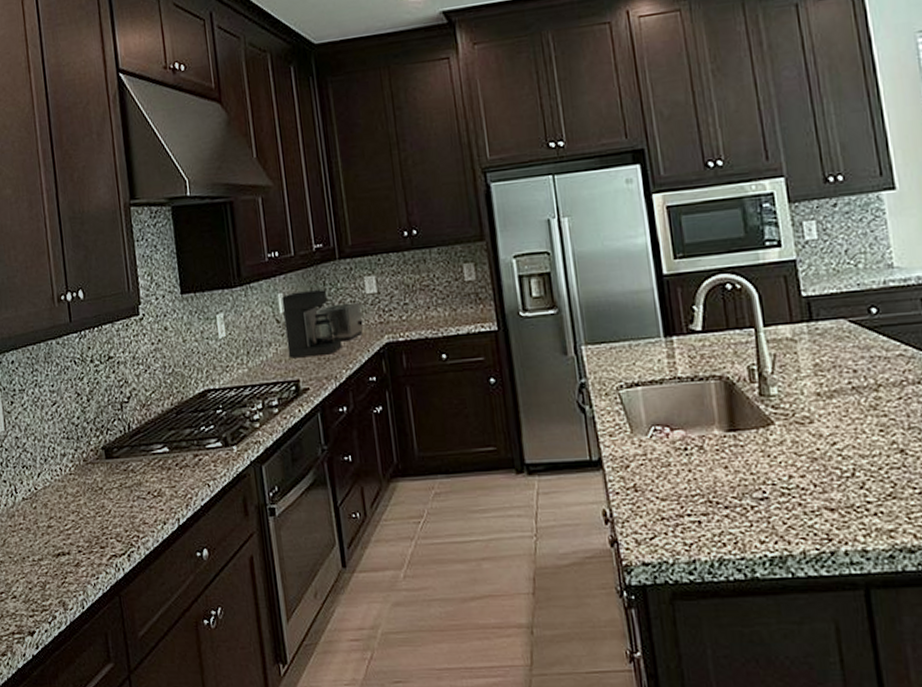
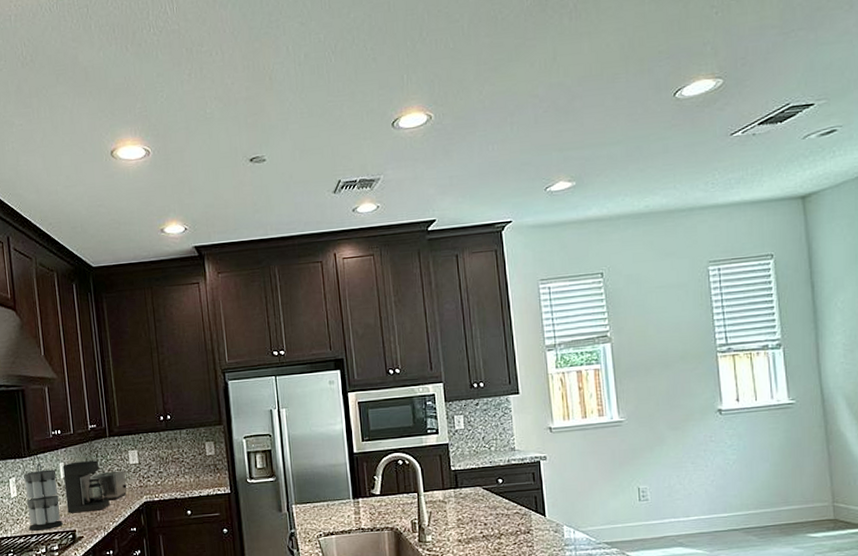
spice rack: none [233,294,283,381] -> present [23,463,63,531]

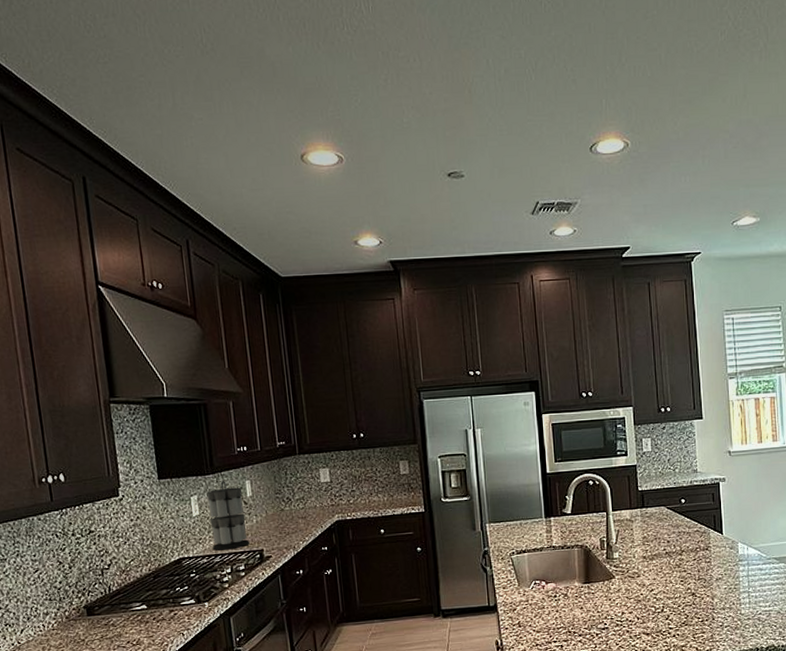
coffee maker: present [63,460,110,514] -> none [249,478,300,533]
toaster: present [90,470,127,501] -> none [279,489,318,519]

